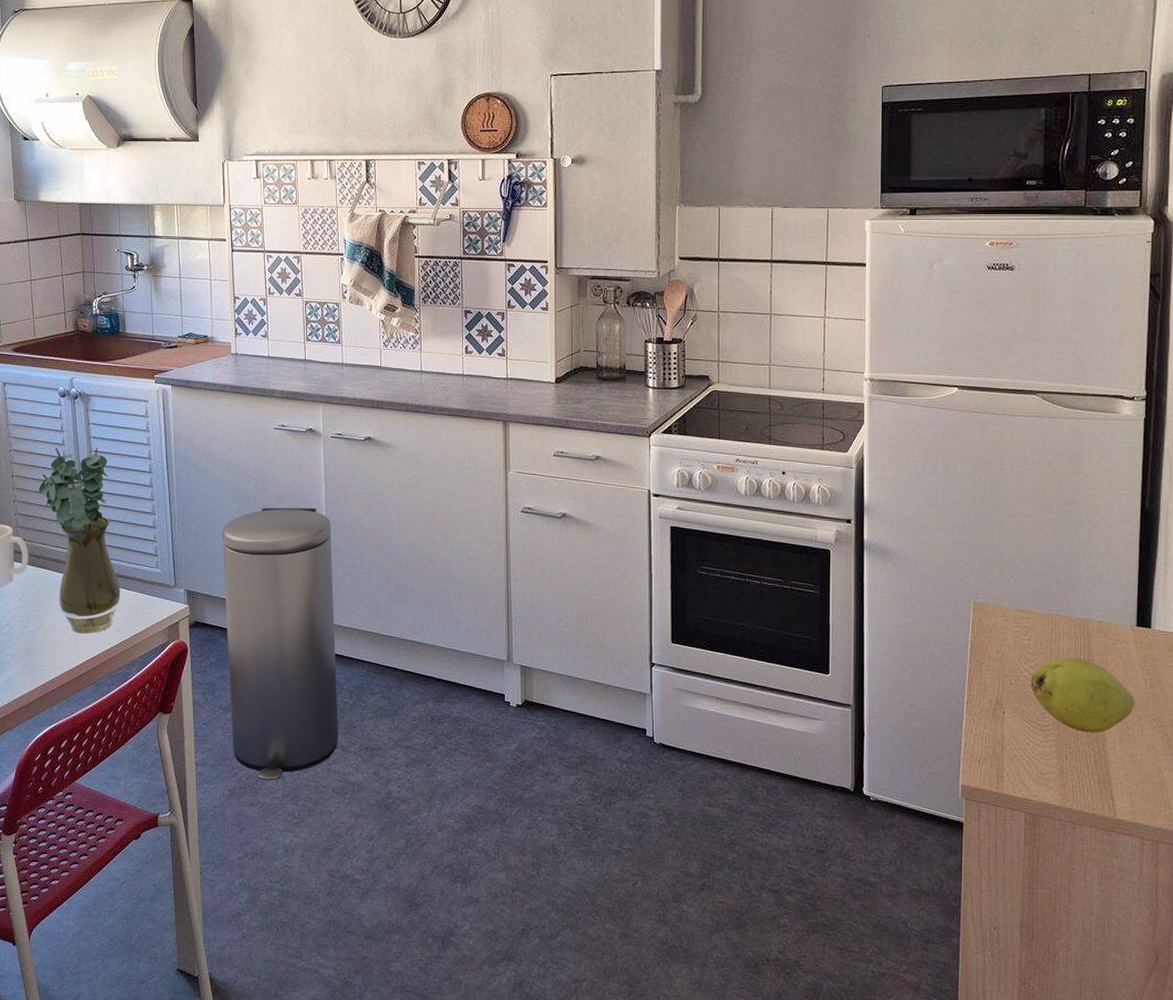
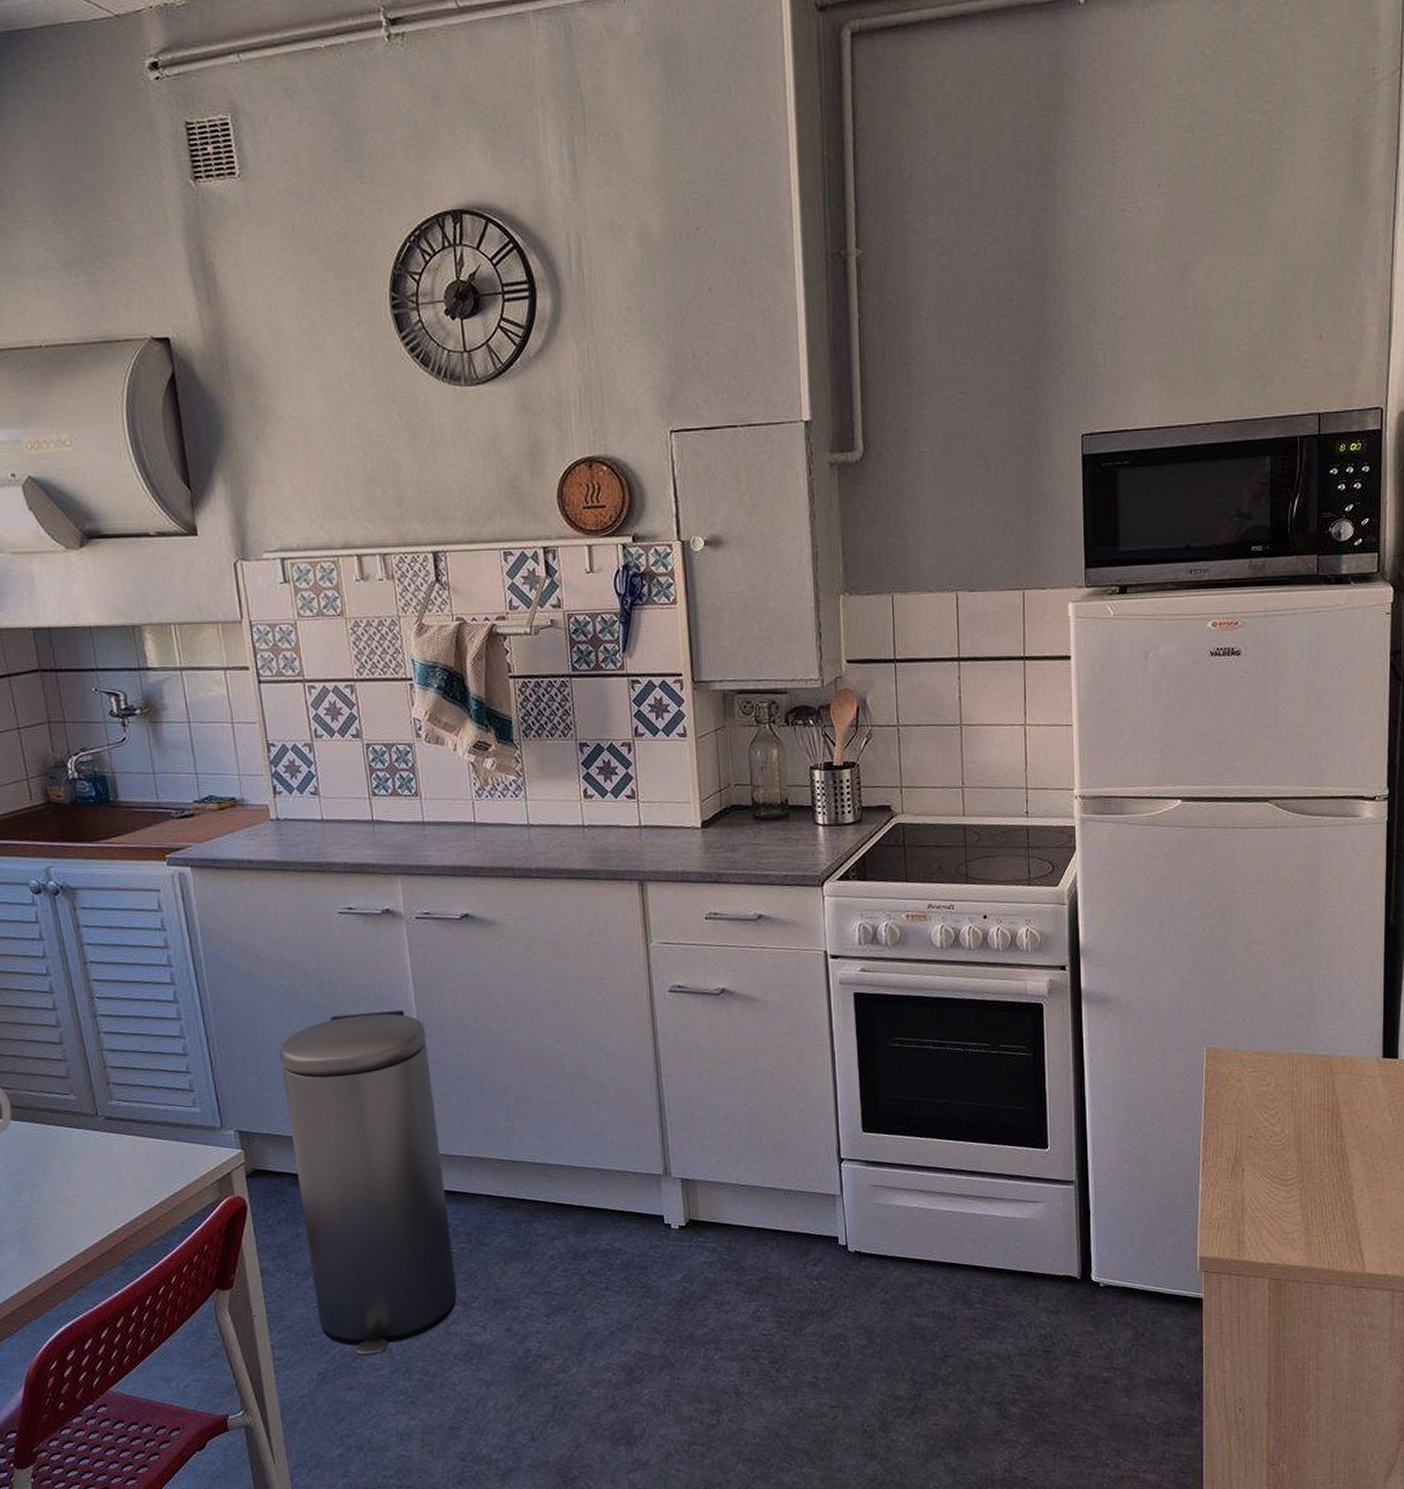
vase: present [39,447,120,634] -> none [16,958,148,1202]
fruit: present [1030,658,1135,733] -> none [1271,1100,1383,1183]

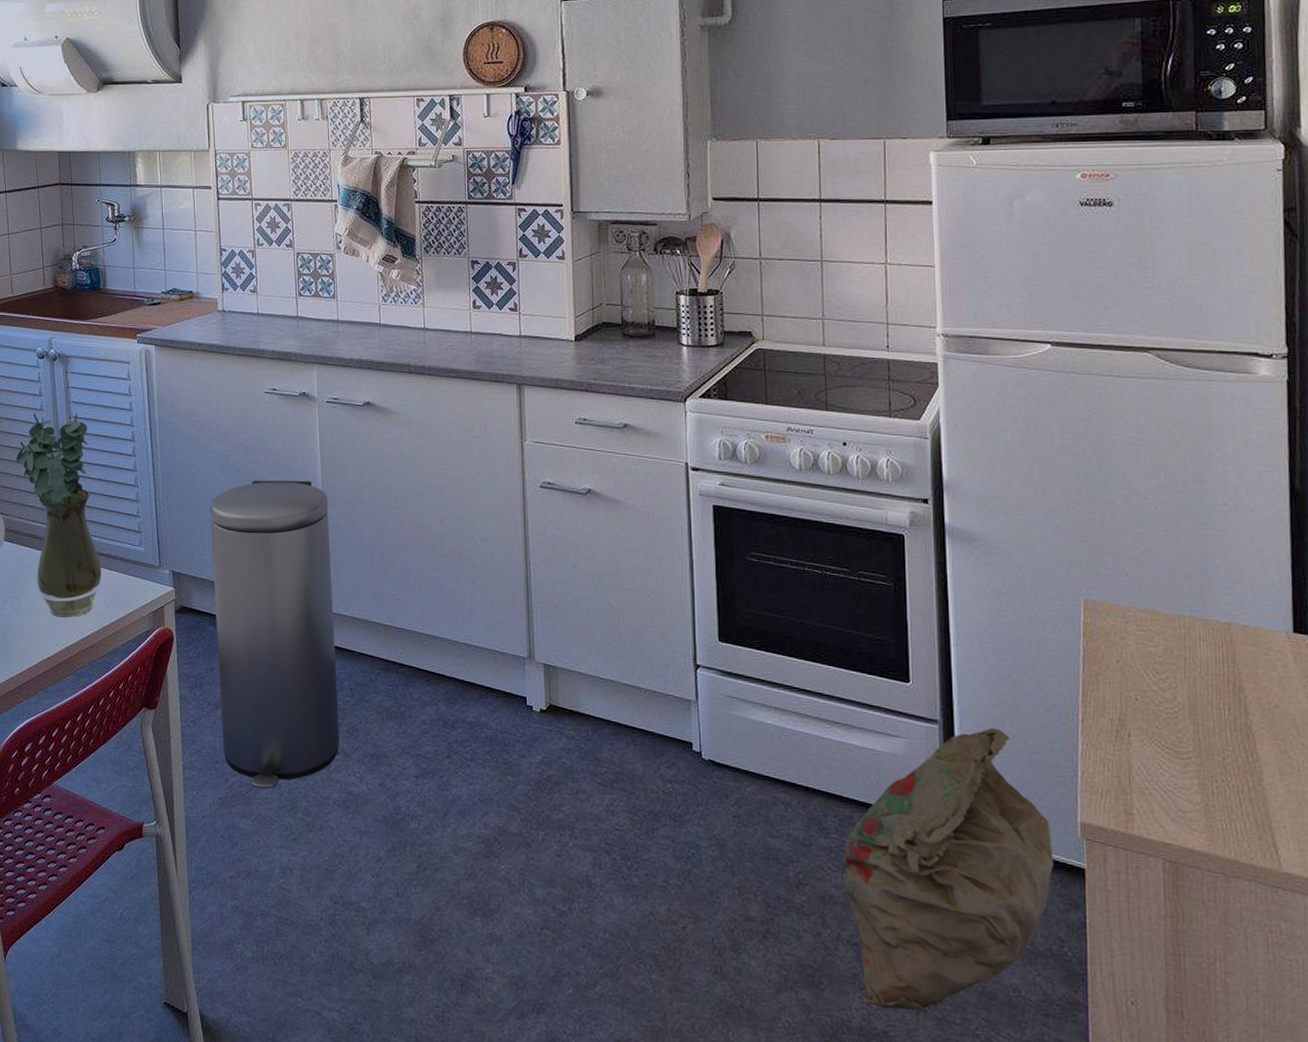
vase: none [16,958,148,1202] -> present [16,413,102,618]
bag: none [986,1180,1176,1458] -> present [843,727,1054,1012]

